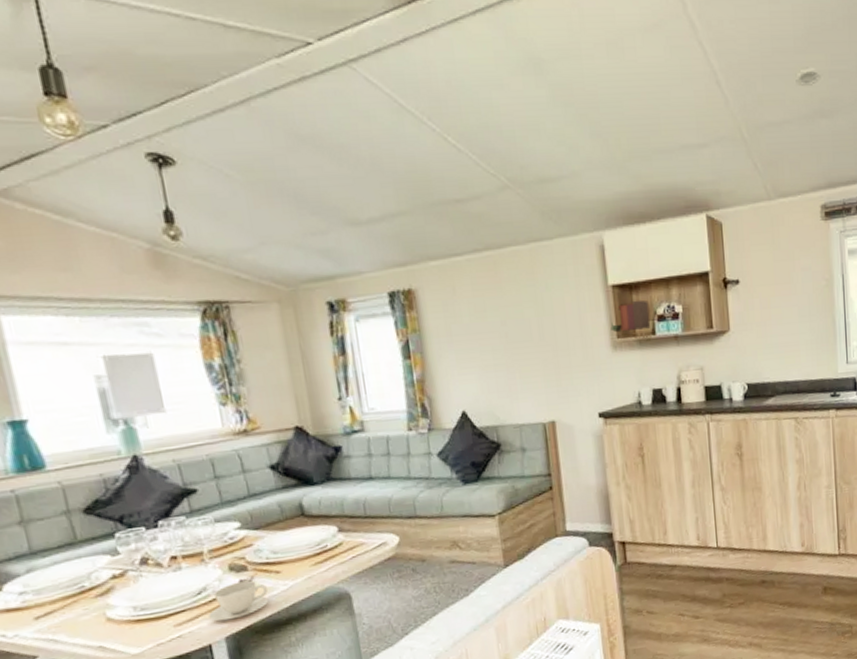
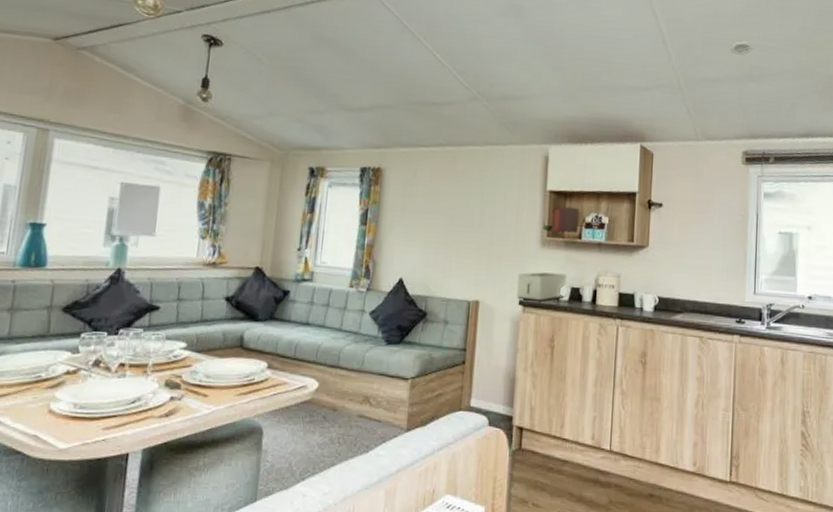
teacup: present [208,580,269,622] -> none [134,398,192,433]
toaster: none [592,376,647,412] -> present [517,272,567,302]

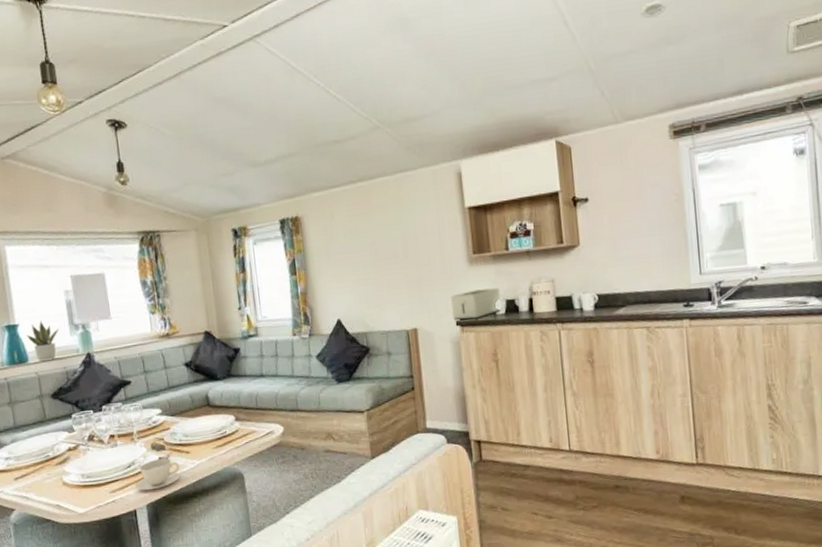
potted plant: none [52,224,93,269] -> present [27,320,60,361]
teacup: none [134,398,192,433] -> present [135,458,180,491]
books: present [542,206,580,233] -> none [467,219,504,250]

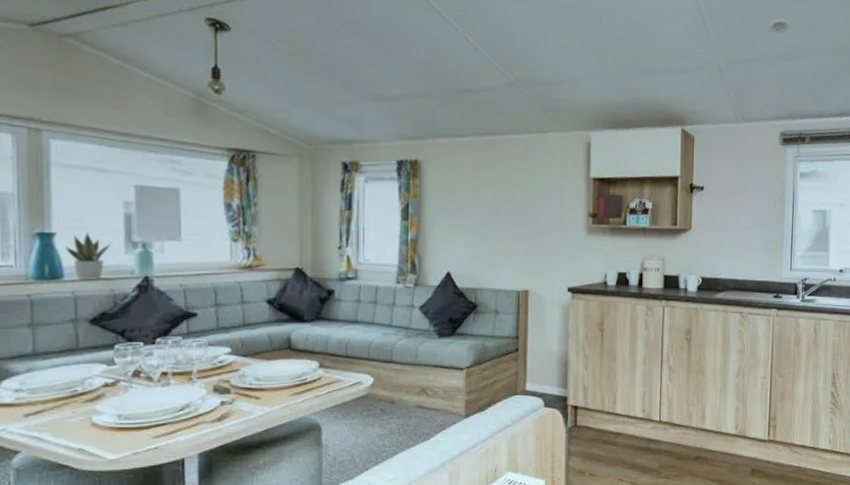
teacup: present [135,458,180,491] -> none [187,403,245,438]
toaster: present [450,288,500,321] -> none [565,259,613,288]
books: none [467,219,504,250] -> present [587,193,623,220]

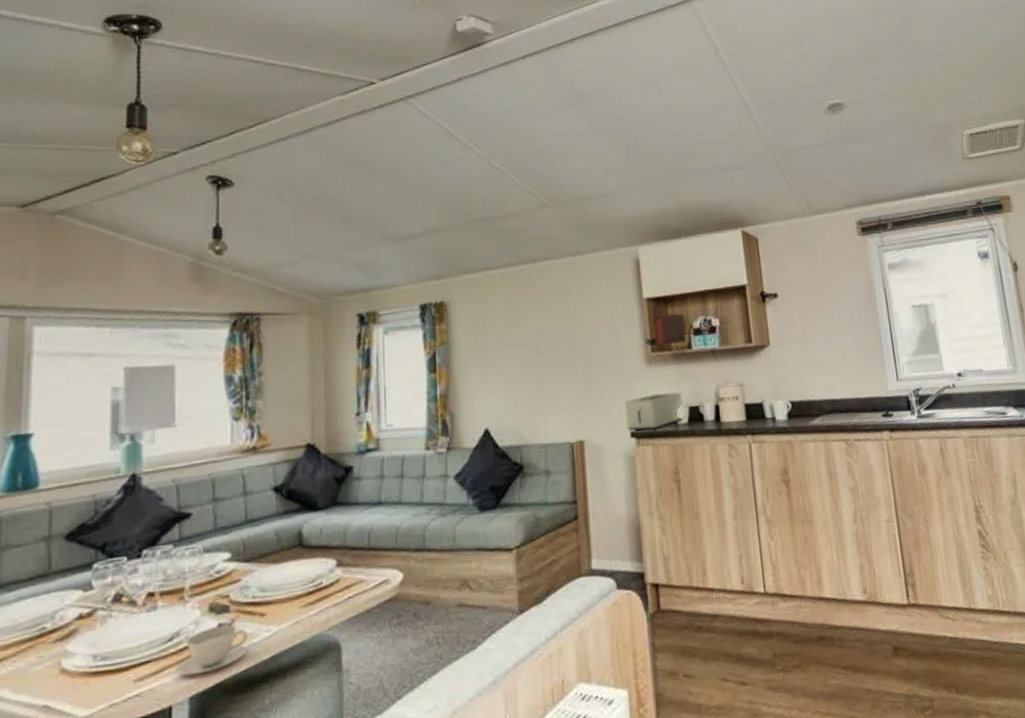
potted plant: present [65,232,112,279] -> none [43,428,96,486]
teacup: none [187,403,245,438] -> present [176,624,247,676]
toaster: none [565,259,613,288] -> present [624,392,682,432]

